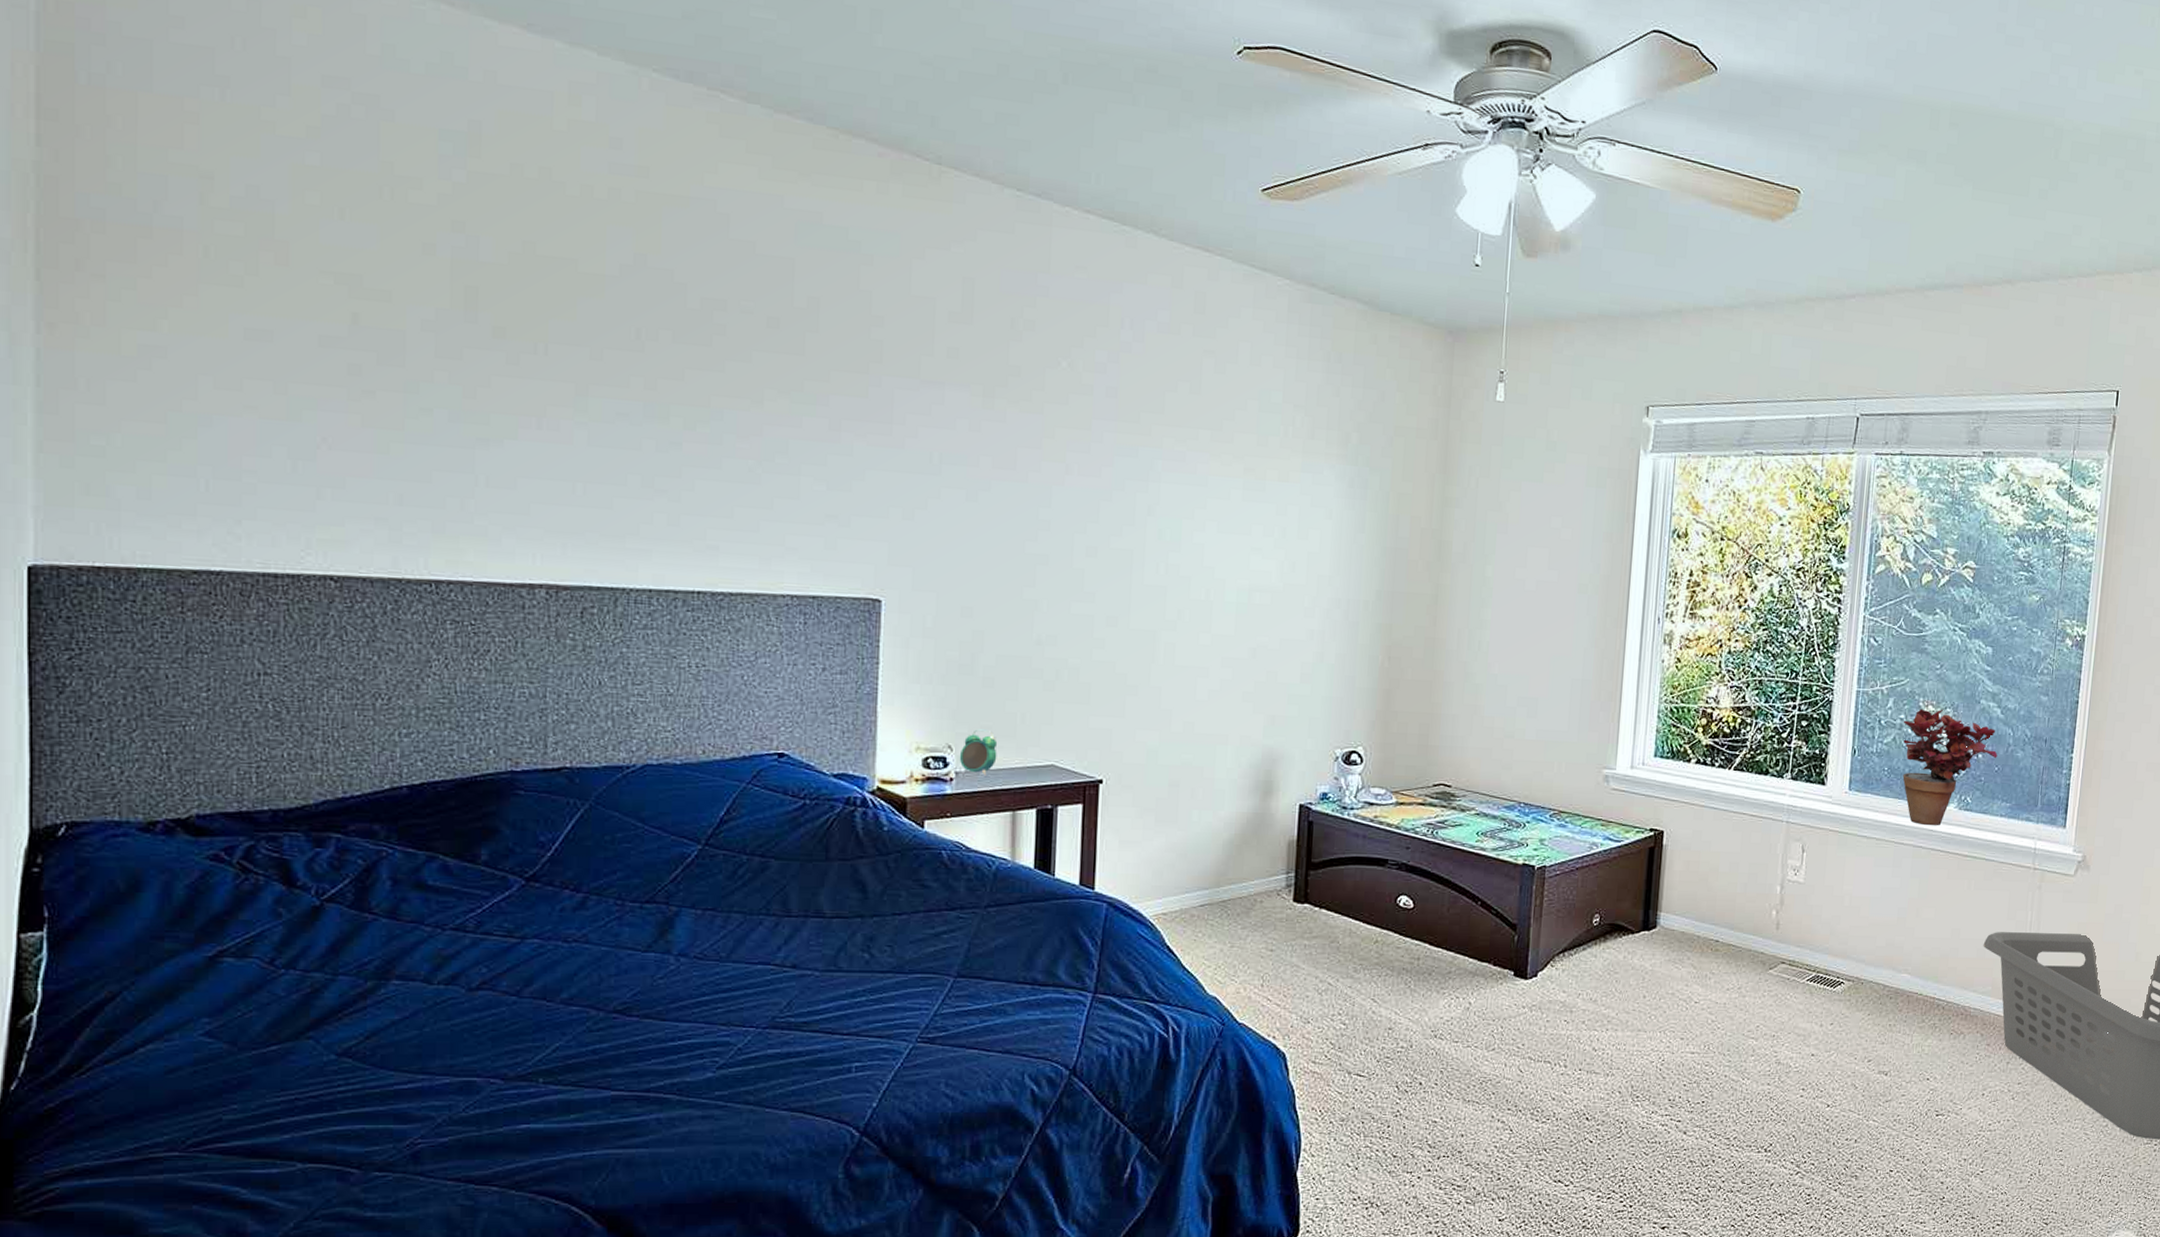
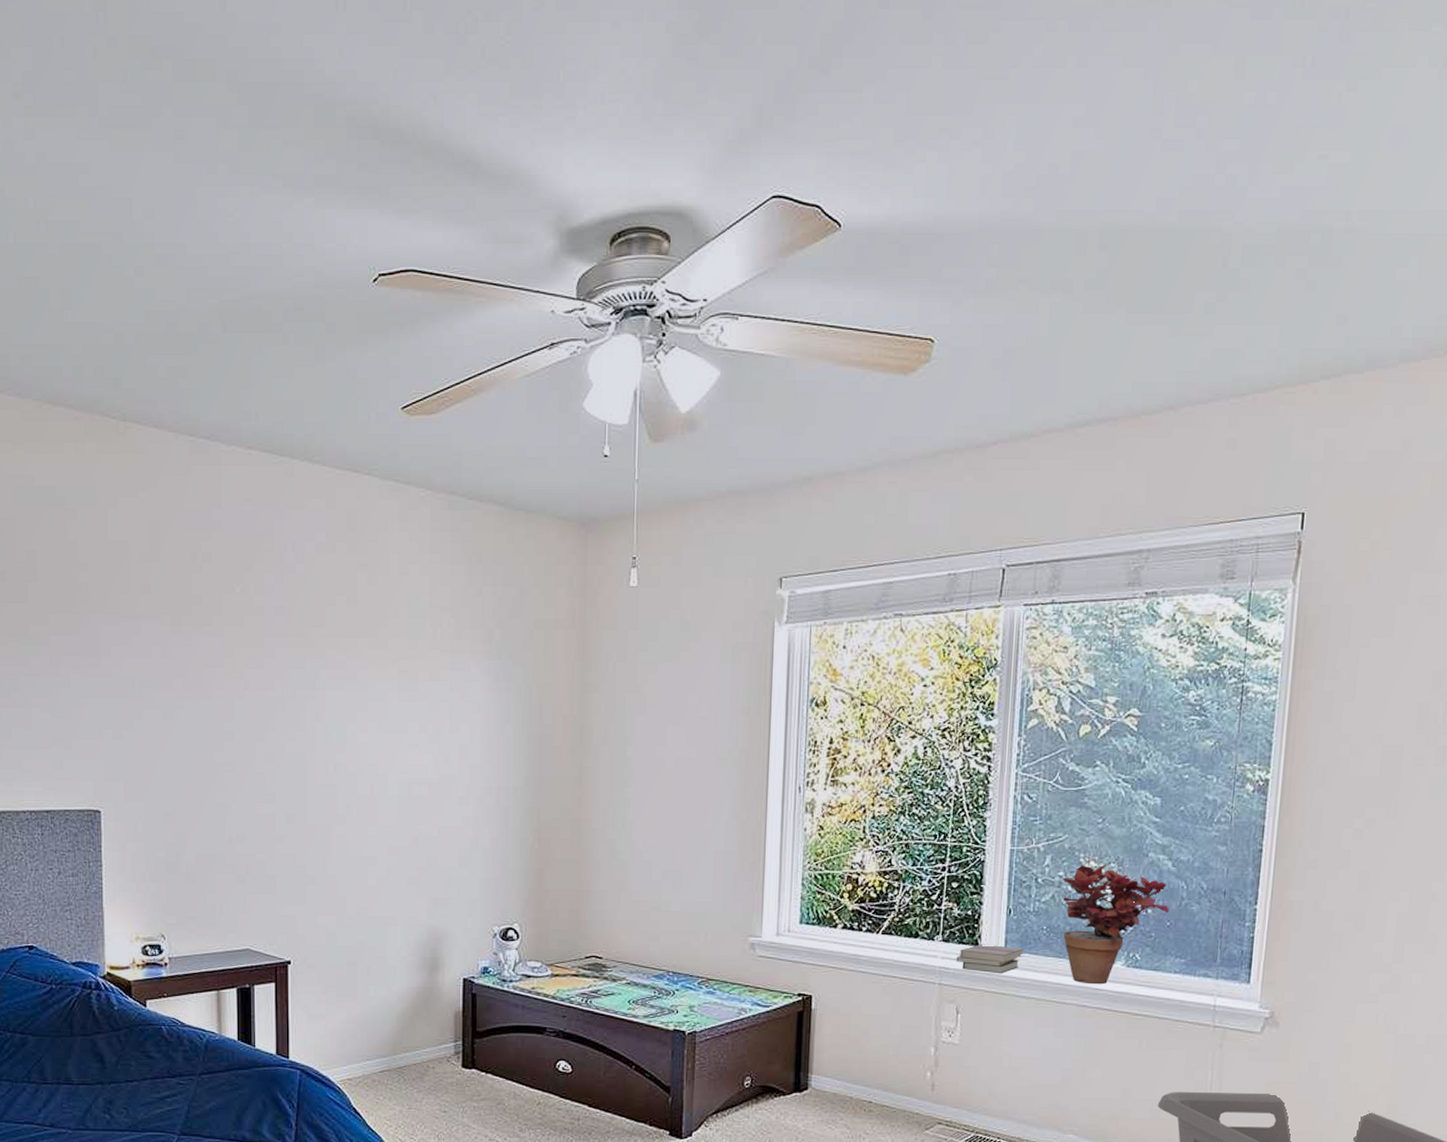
alarm clock: present [959,729,998,778] -> none [171,919,202,962]
books: none [1803,783,1866,814] -> present [956,944,1024,974]

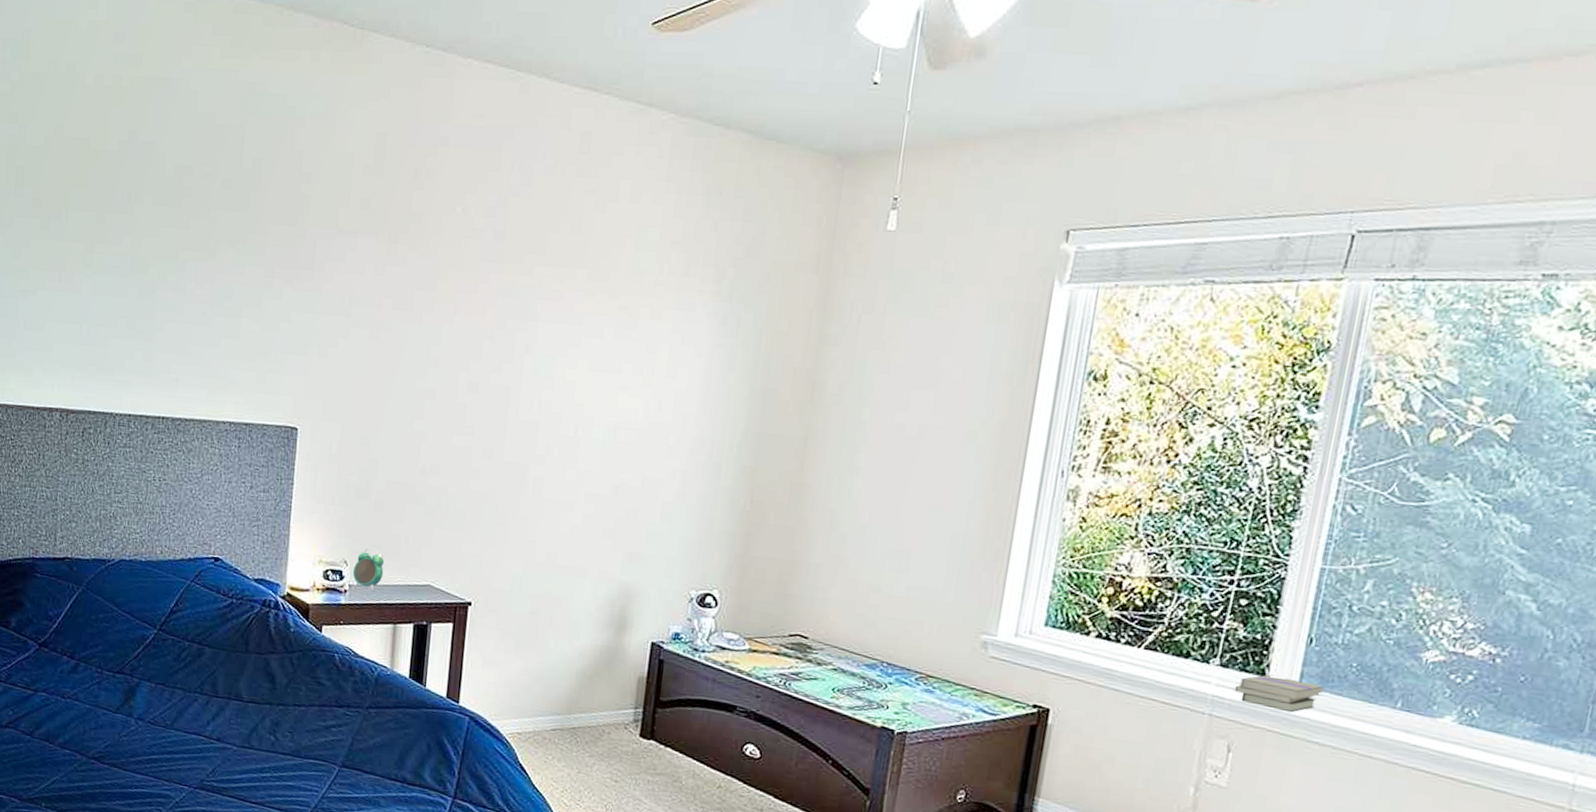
alarm clock: none [171,919,202,962] -> present [352,547,385,592]
potted plant: present [1062,865,1169,985] -> none [1377,595,1526,742]

